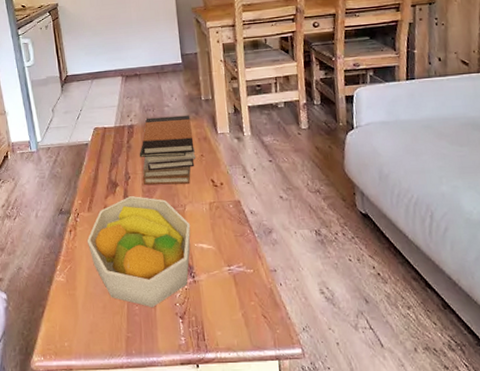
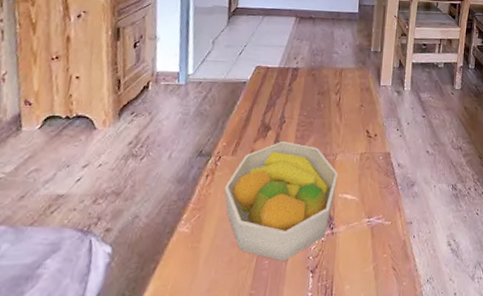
book stack: present [139,115,195,185] -> none [297,62,357,132]

